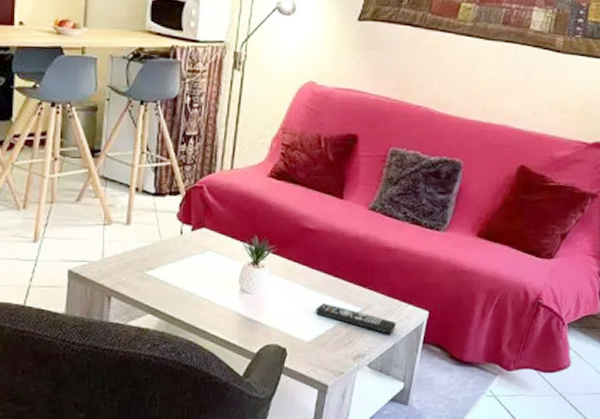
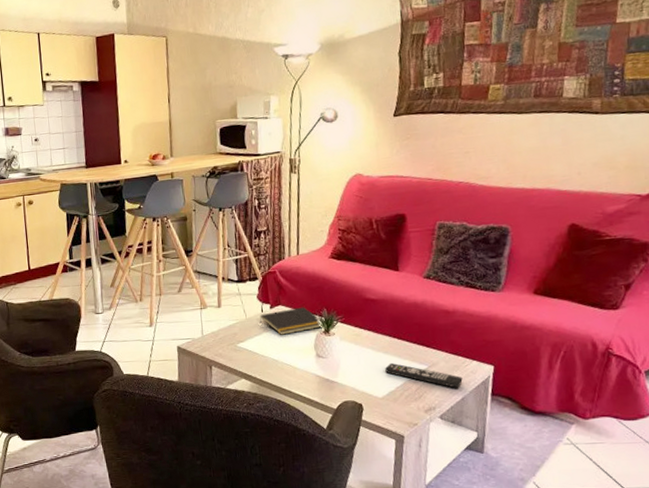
notepad: none [176,232,249,264] -> present [259,307,321,335]

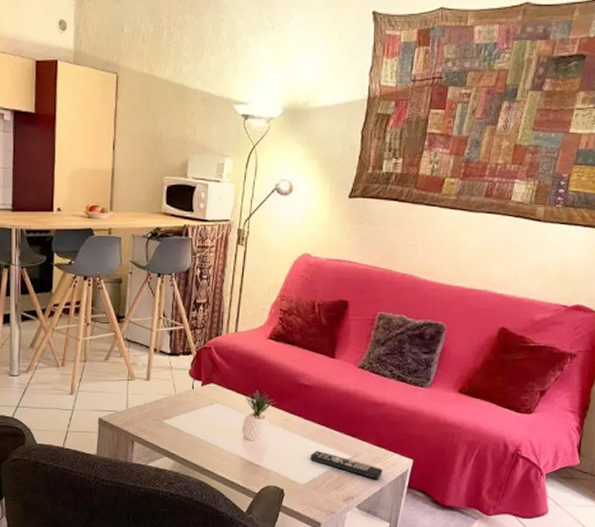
notepad: present [259,307,321,335] -> none [189,387,251,414]

